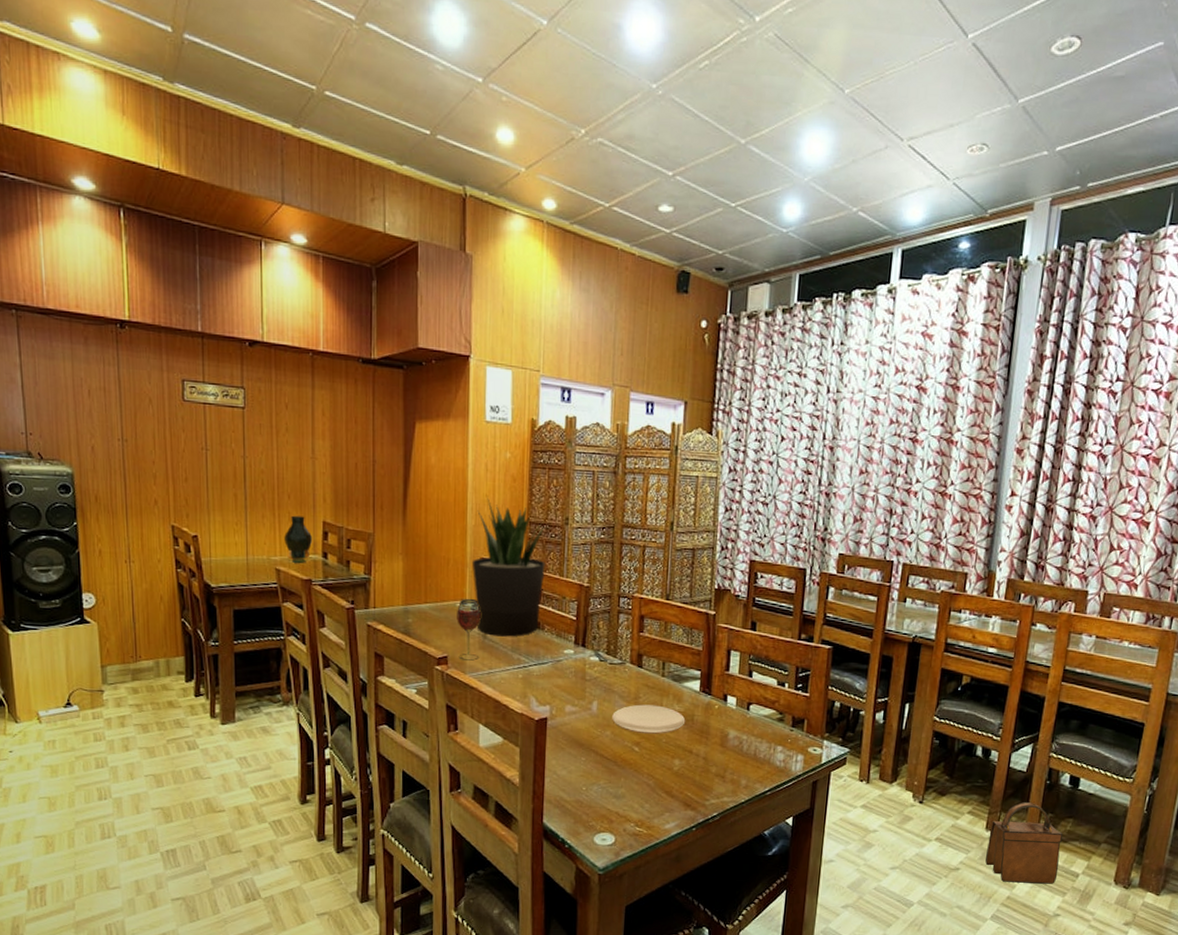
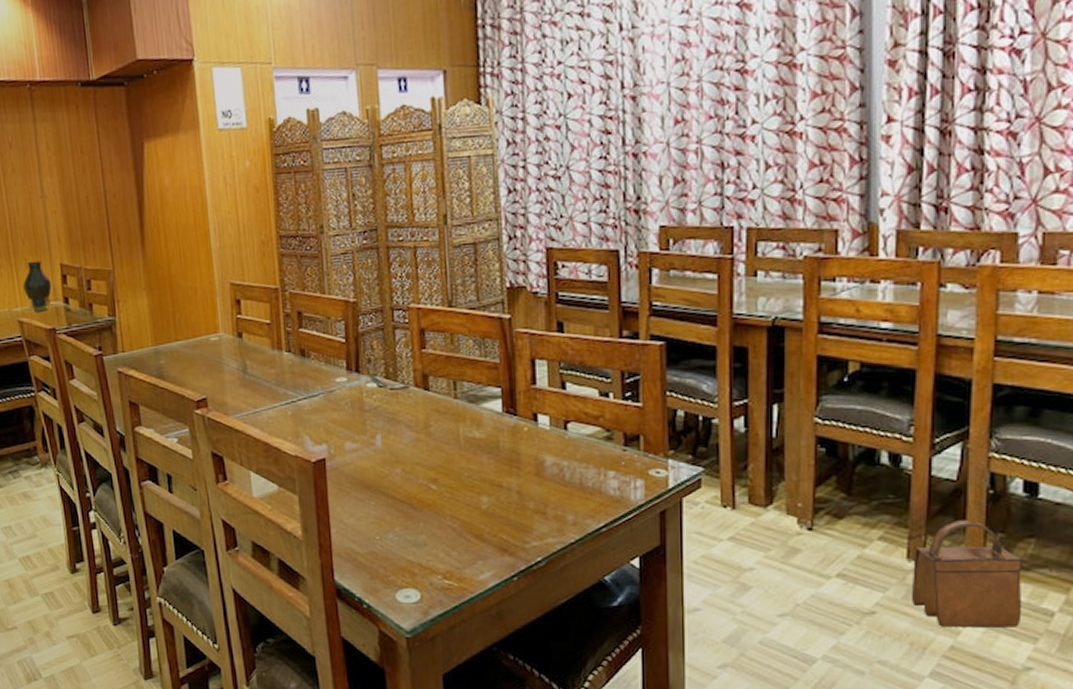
wineglass: present [457,598,481,662] -> none [211,330,241,402]
planter: present [471,497,546,637] -> none [220,214,304,370]
plate: present [612,704,686,735] -> none [400,433,490,469]

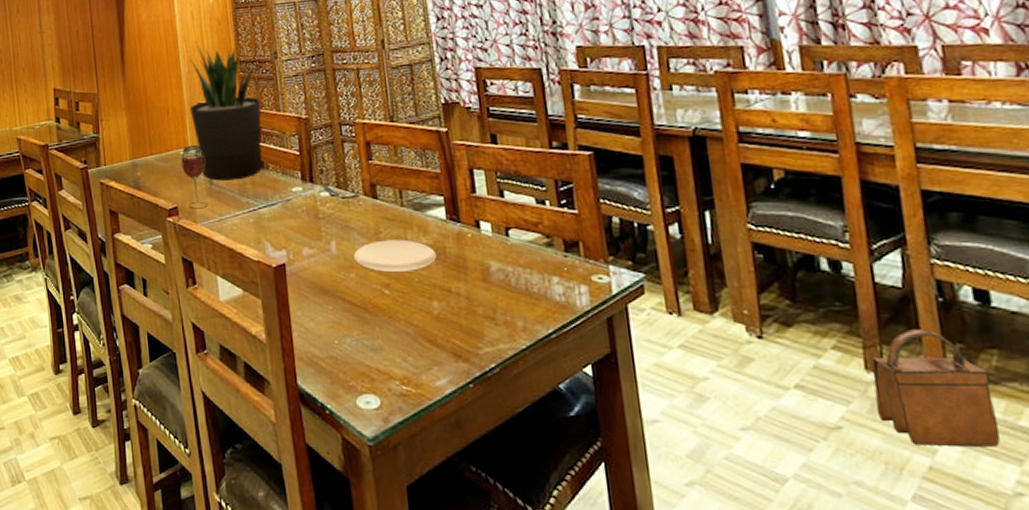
vase: present [23,261,52,312] -> none [22,86,47,131]
wineglass: none [211,330,241,402] -> present [181,144,208,211]
planter: none [220,214,304,370] -> present [189,43,263,181]
plate: none [400,433,490,469] -> present [354,239,437,274]

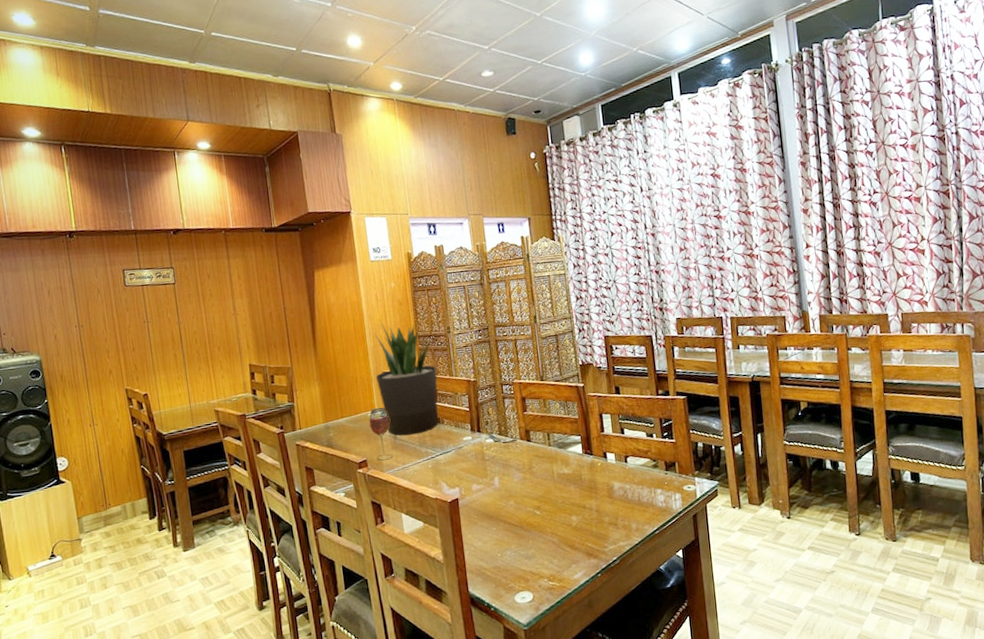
plate: present [354,239,437,274] -> none [512,471,576,499]
handbag: present [872,329,1001,447] -> none [853,502,921,577]

